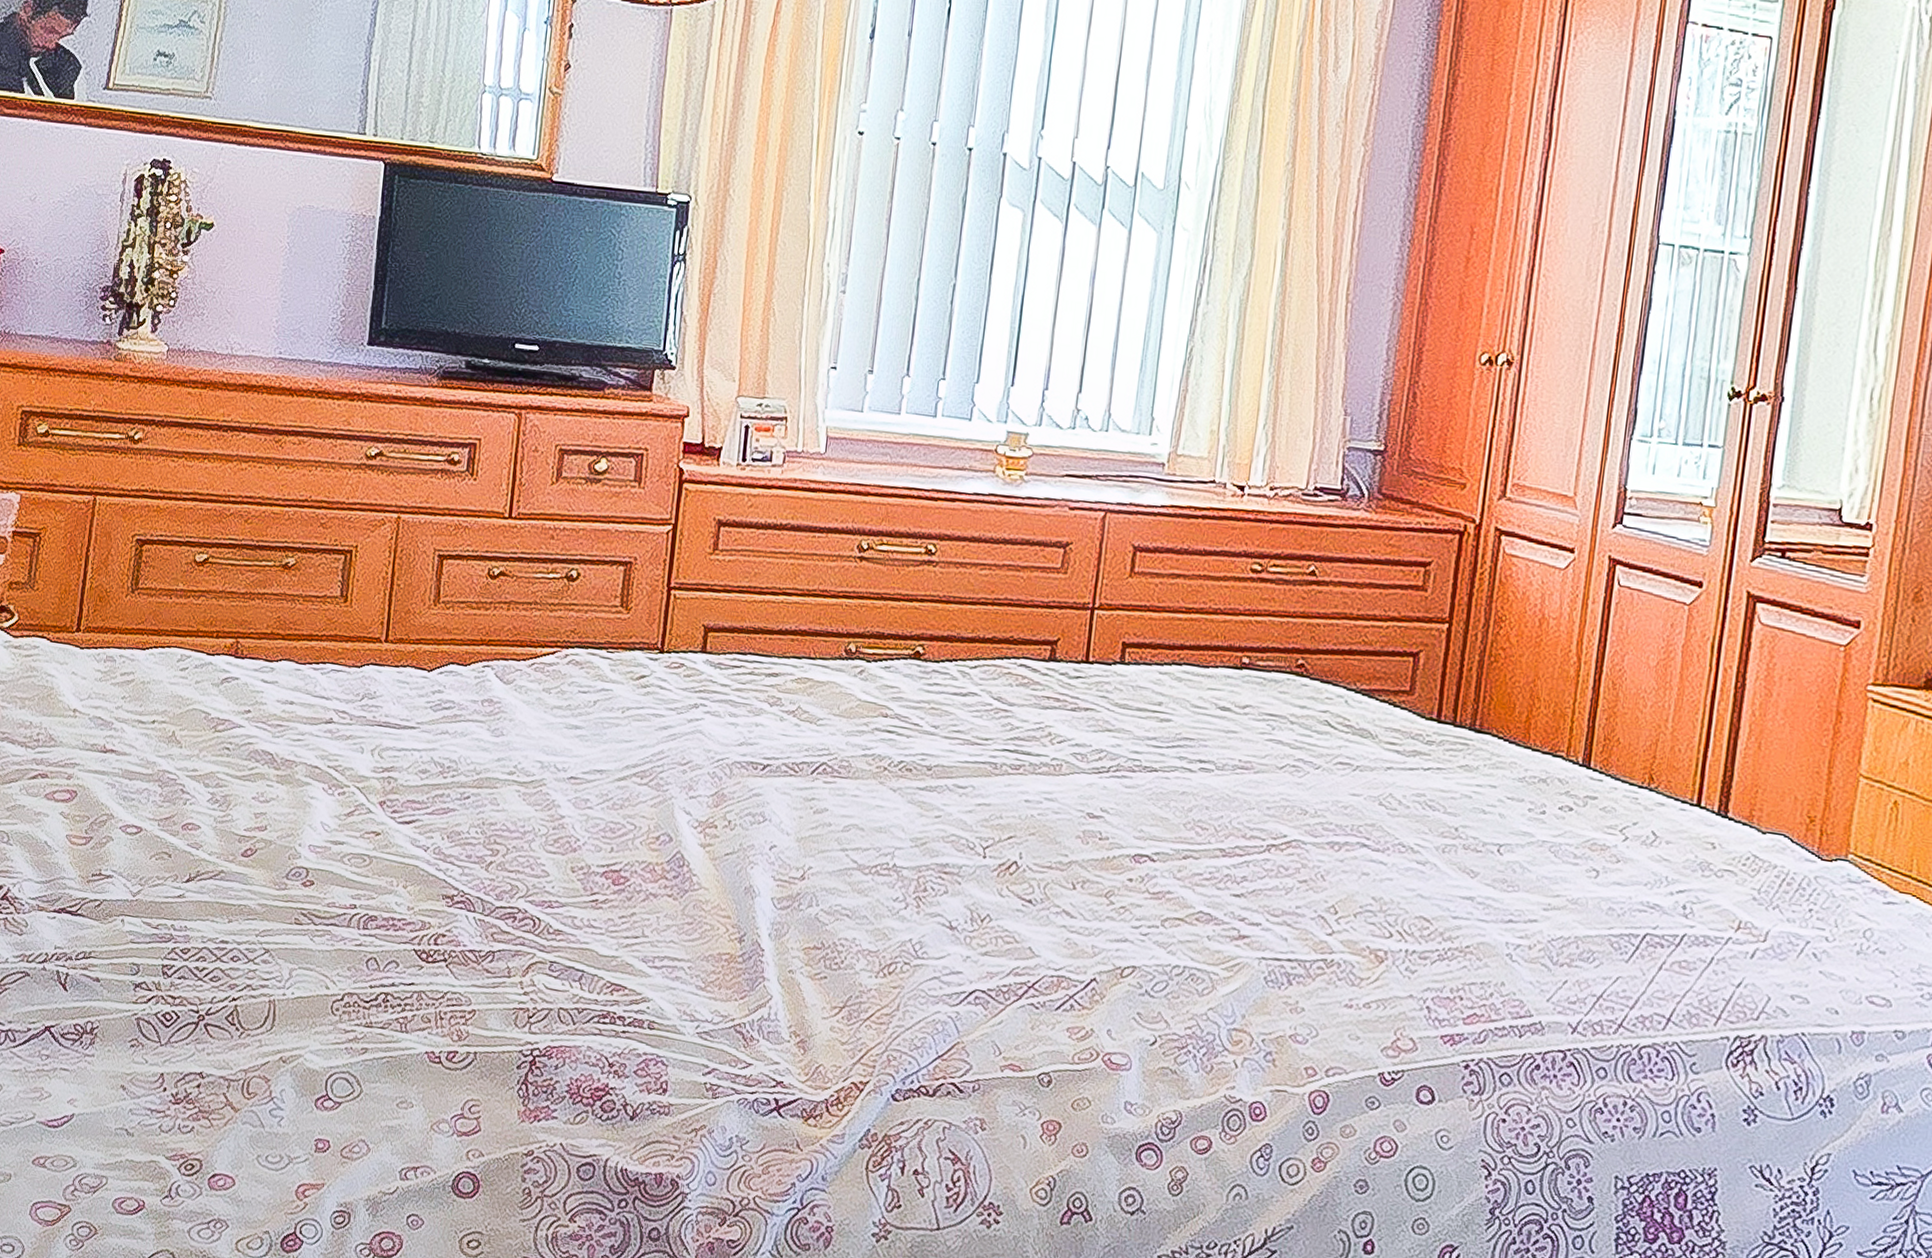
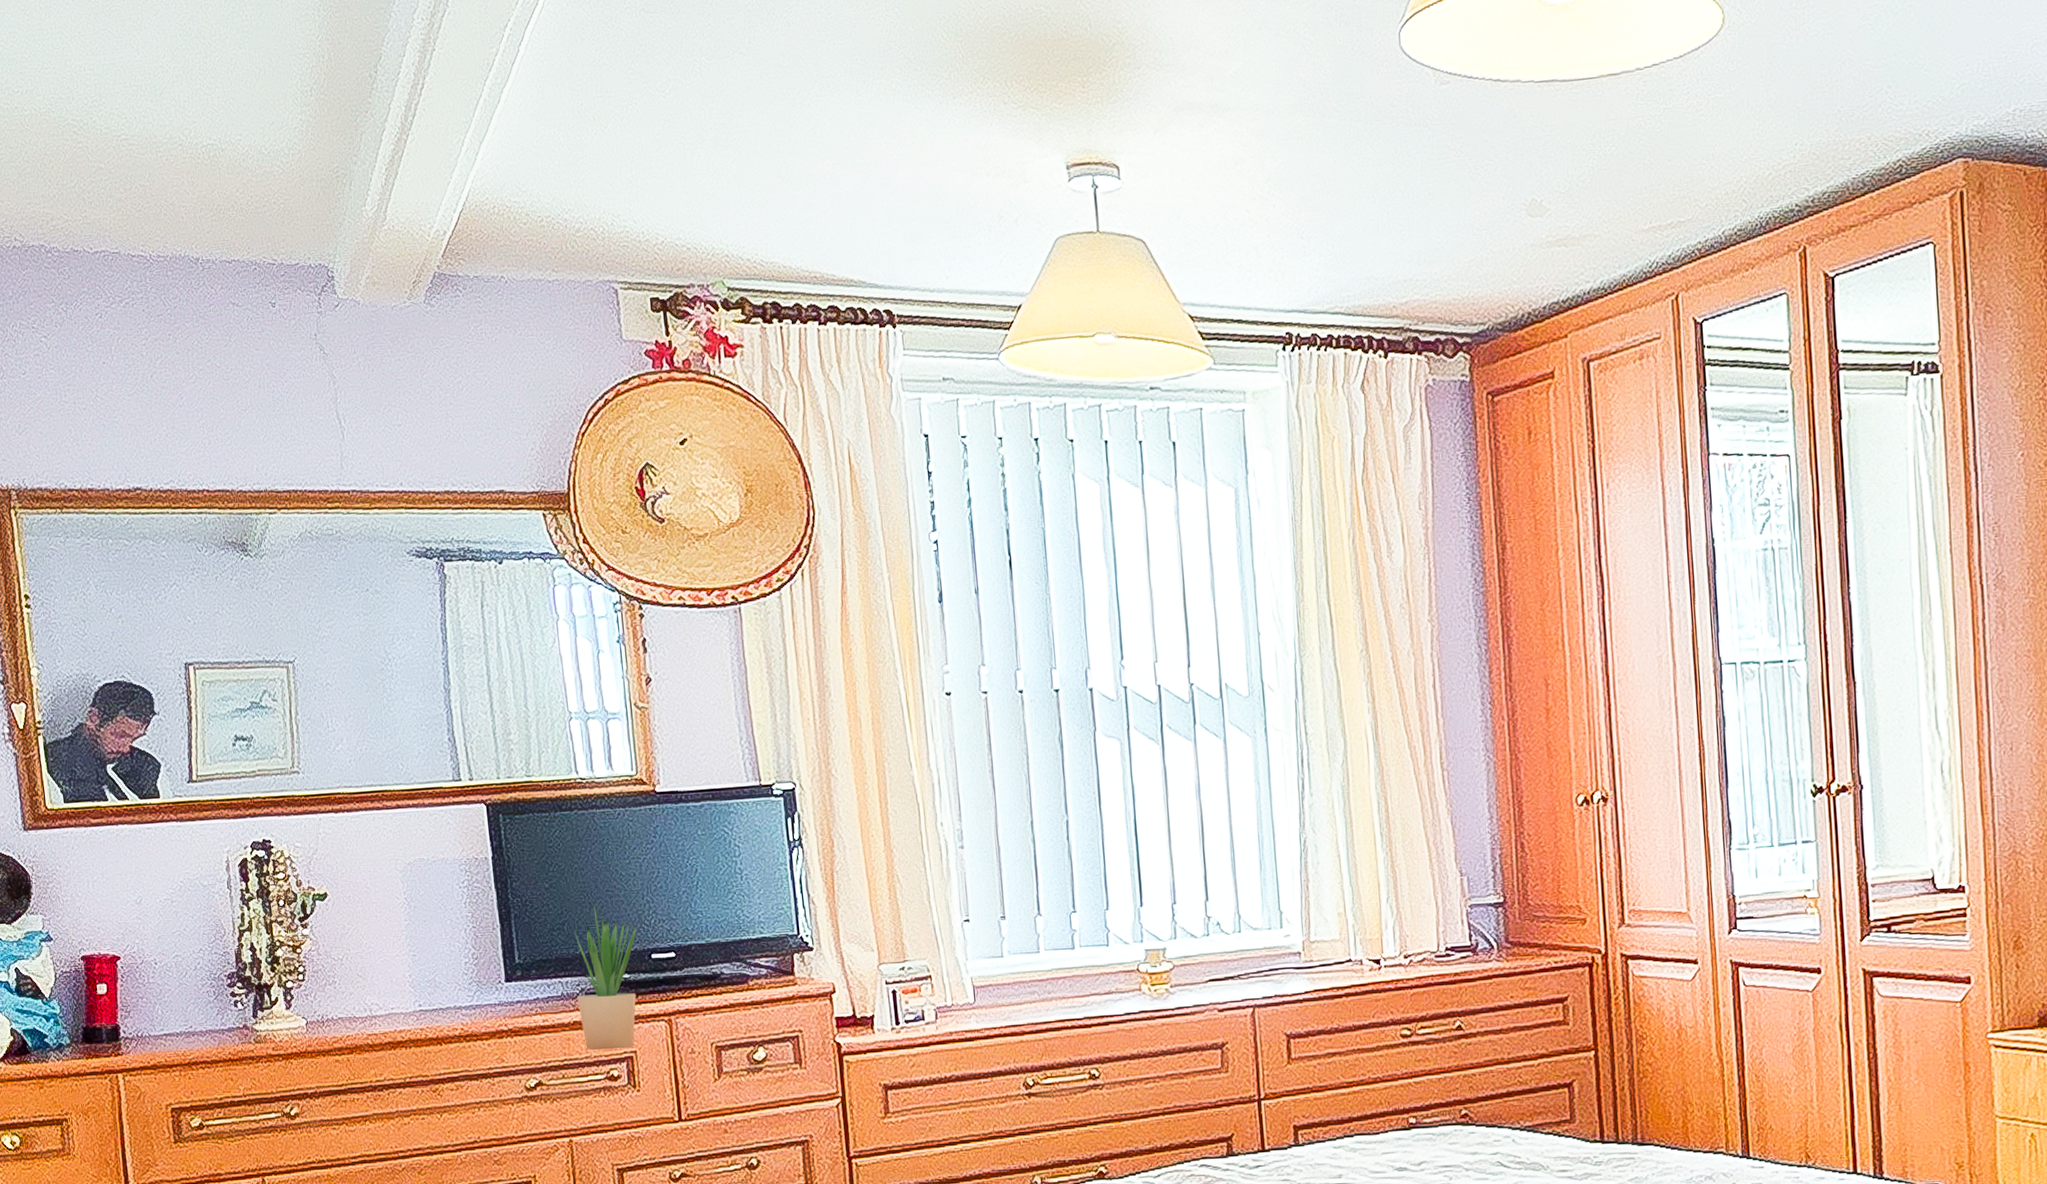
potted plant: none [432,280,508,435] -> present [574,902,638,1051]

